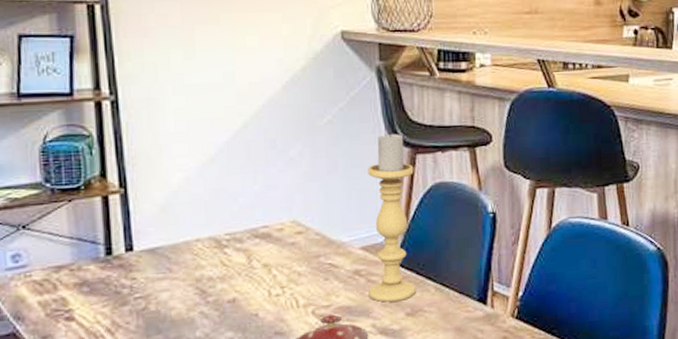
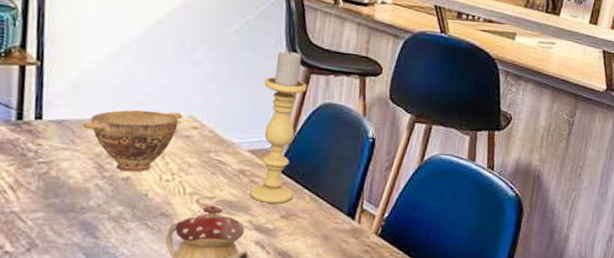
bowl: none [178,218,284,293] -> present [82,110,182,172]

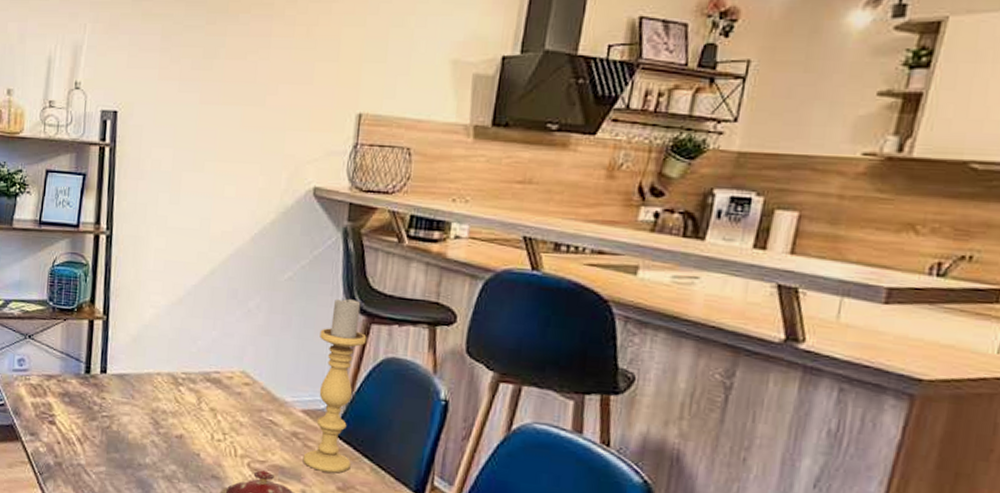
bowl: present [82,110,182,172] -> none [141,364,234,430]

